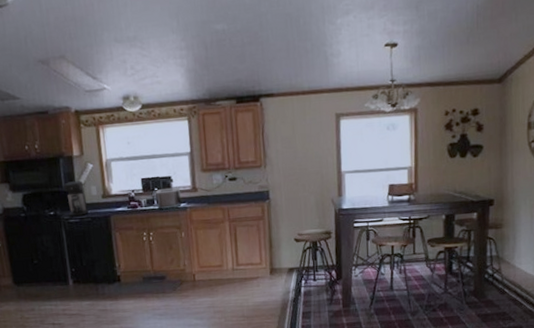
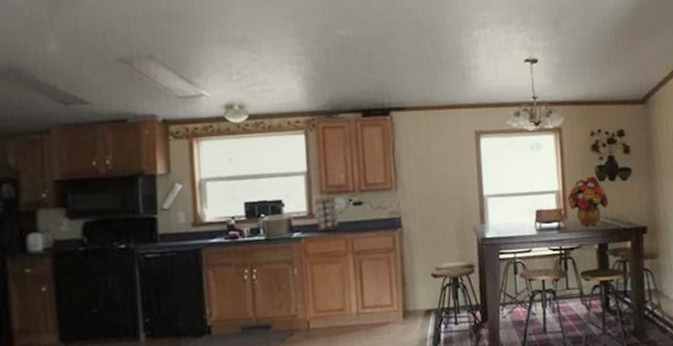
coffee maker: present [64,181,89,217] -> none [142,205,173,251]
spice rack: none [197,170,217,203] -> present [314,193,339,232]
flower arrangement: none [418,152,458,199] -> present [566,175,609,226]

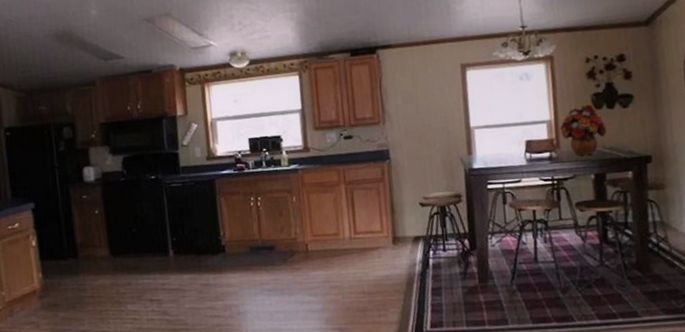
toaster: present [262,213,295,240] -> none [264,147,293,172]
spice rack: present [314,193,339,232] -> none [309,128,332,164]

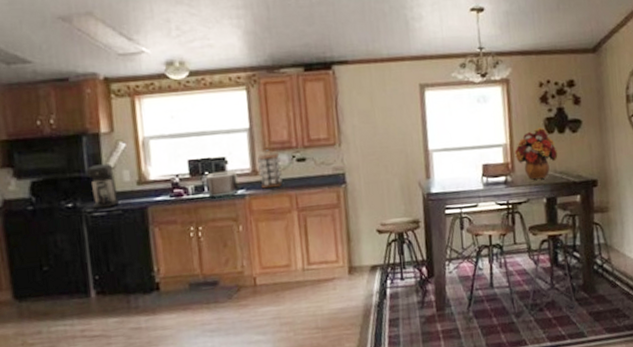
coffee maker: none [166,142,192,181] -> present [87,163,119,209]
toaster: none [264,147,293,172] -> present [206,170,240,198]
spice rack: none [309,128,332,164] -> present [257,149,283,189]

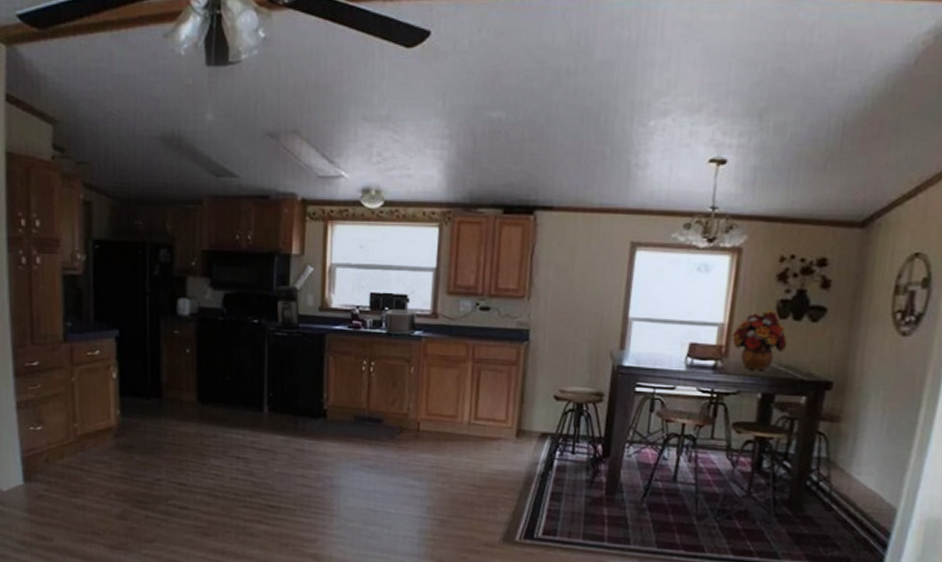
spice rack: present [257,149,283,189] -> none [438,293,463,334]

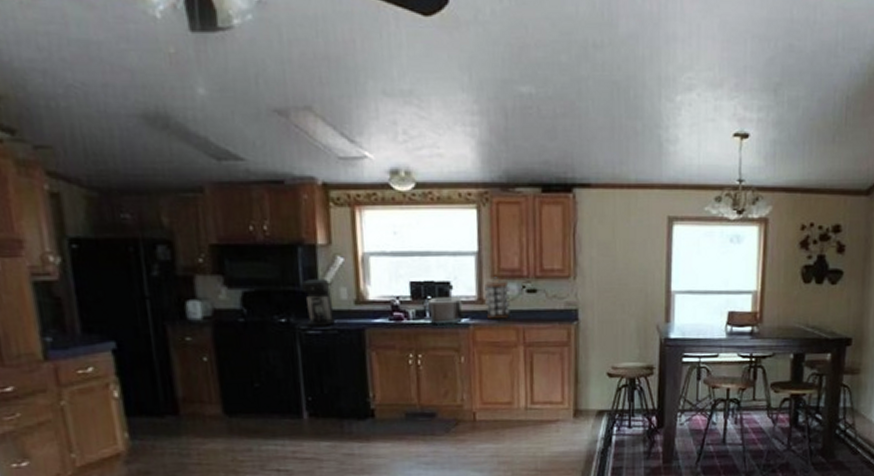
spice rack: none [438,293,463,334] -> present [485,277,510,319]
flower arrangement: present [731,310,788,370] -> none [764,275,812,333]

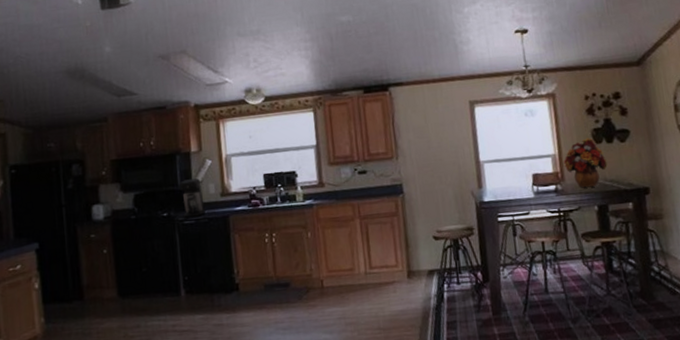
toaster: present [428,296,463,324] -> none [279,182,308,207]
spice rack: present [485,277,510,319] -> none [323,163,346,199]
flower arrangement: none [764,275,812,333] -> present [563,138,608,188]

